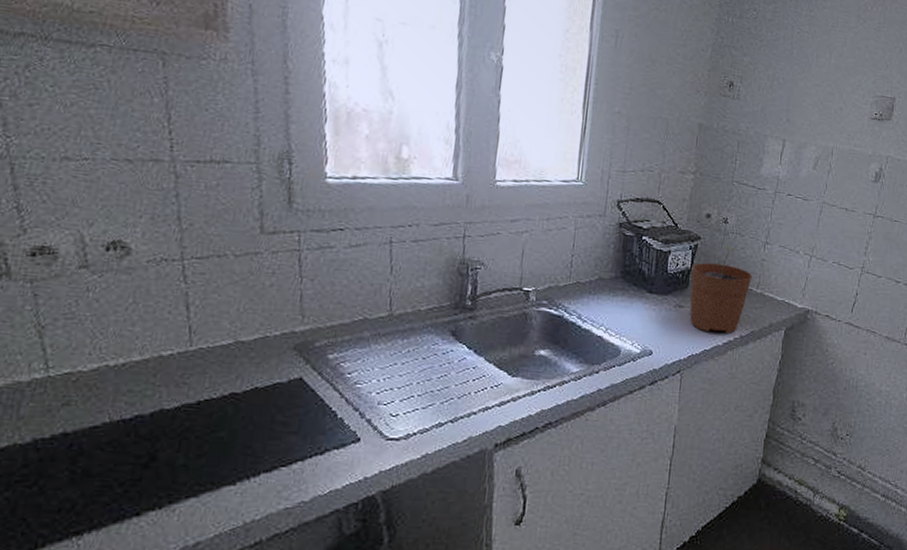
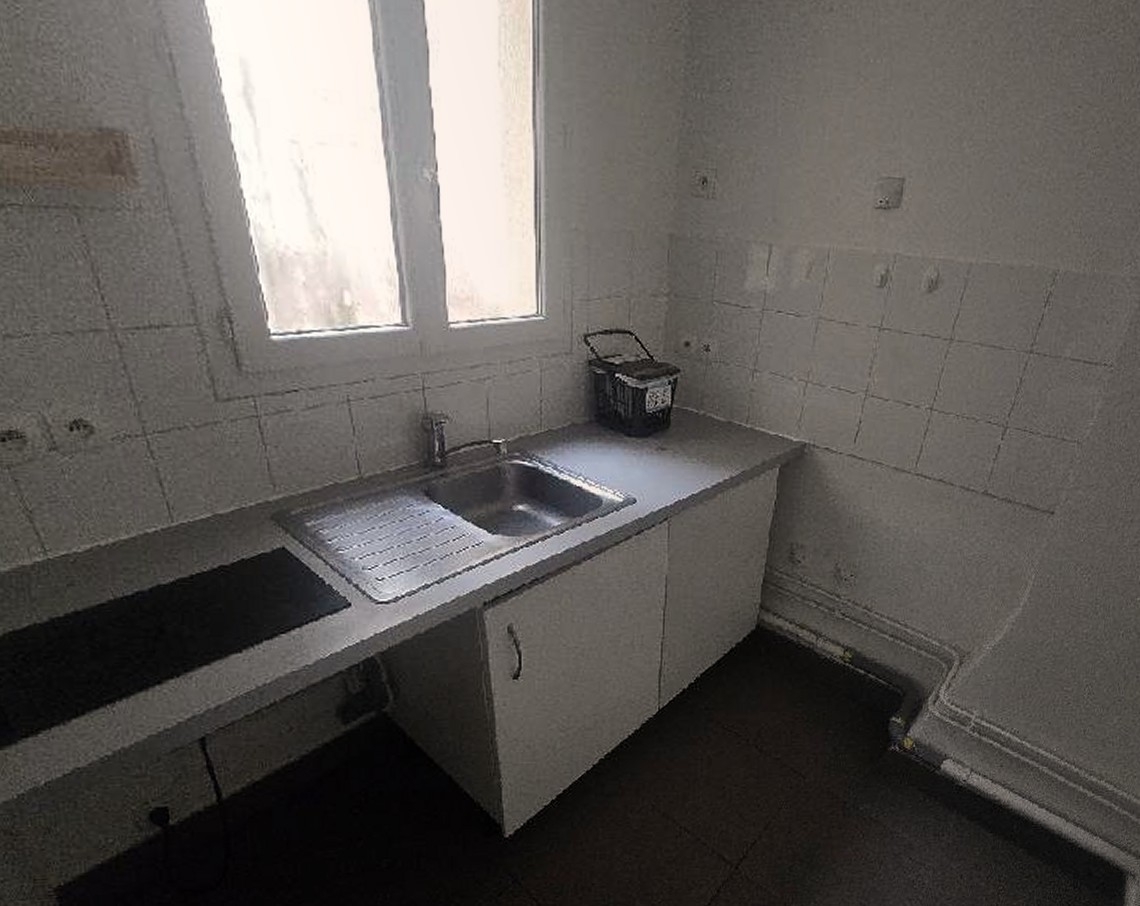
plant pot: present [690,245,753,333] -> none [672,377,741,474]

